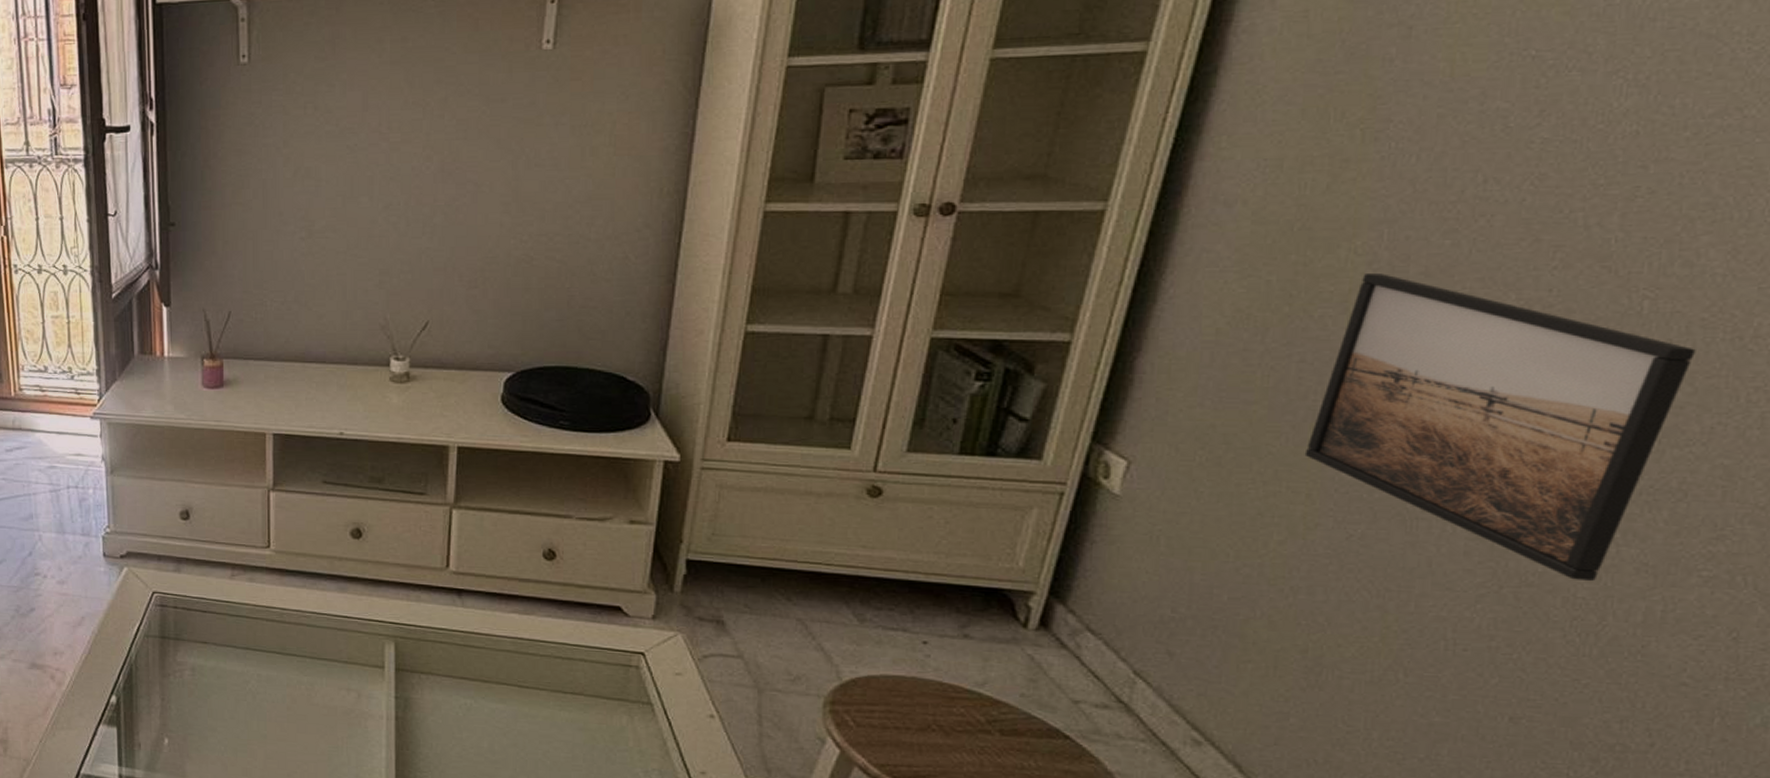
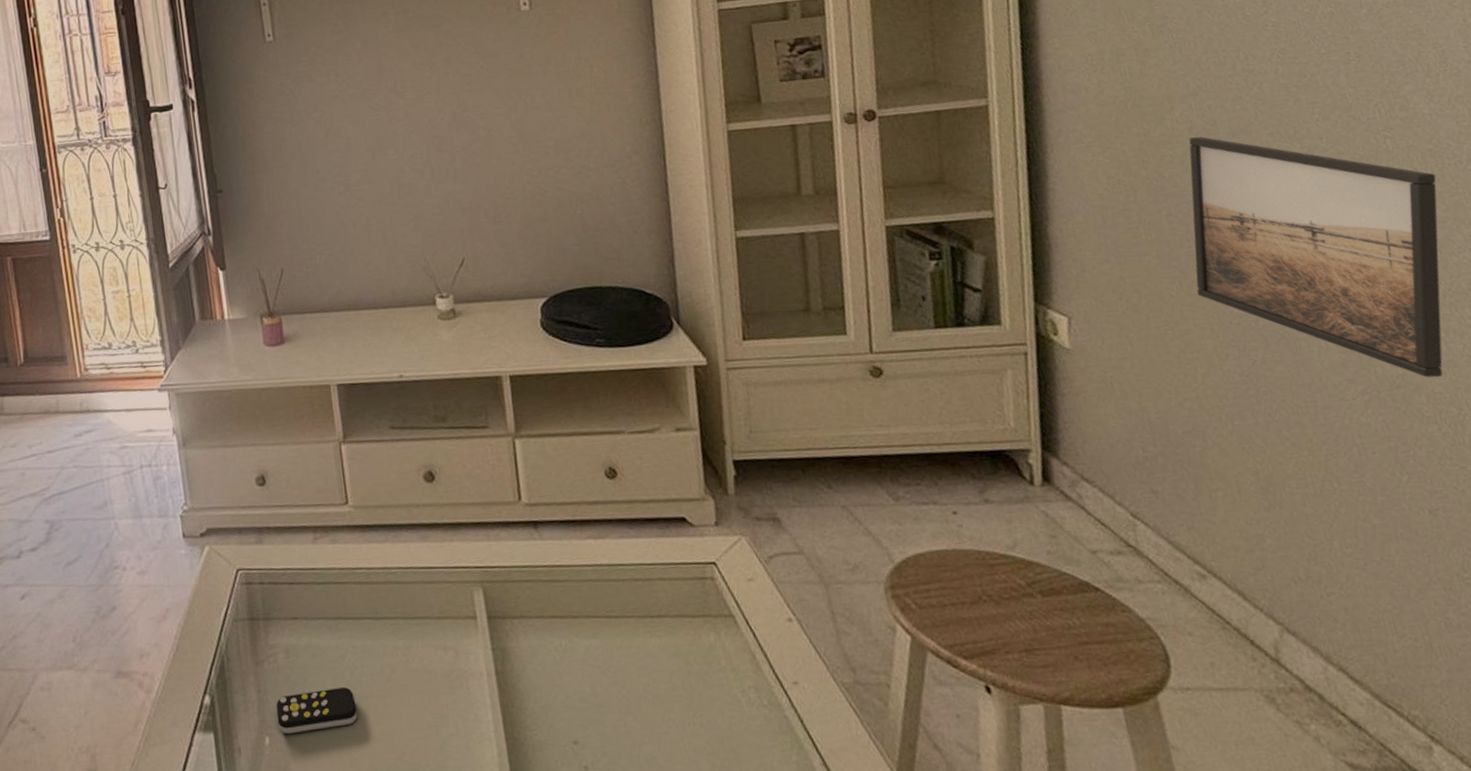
remote control: none [177,706,254,741] -> present [276,687,358,734]

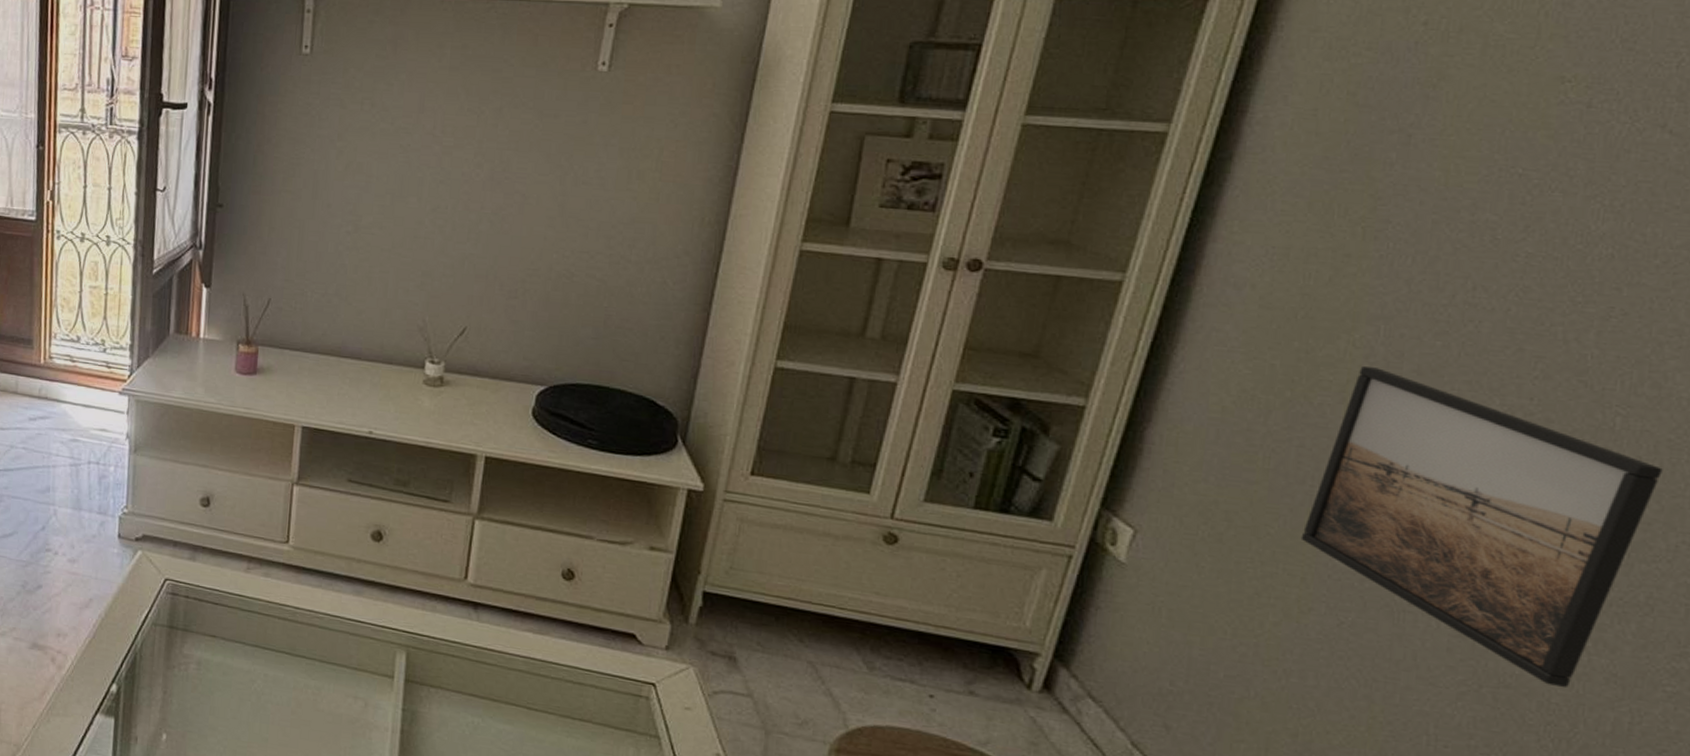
remote control: present [276,687,358,734] -> none [177,702,257,743]

